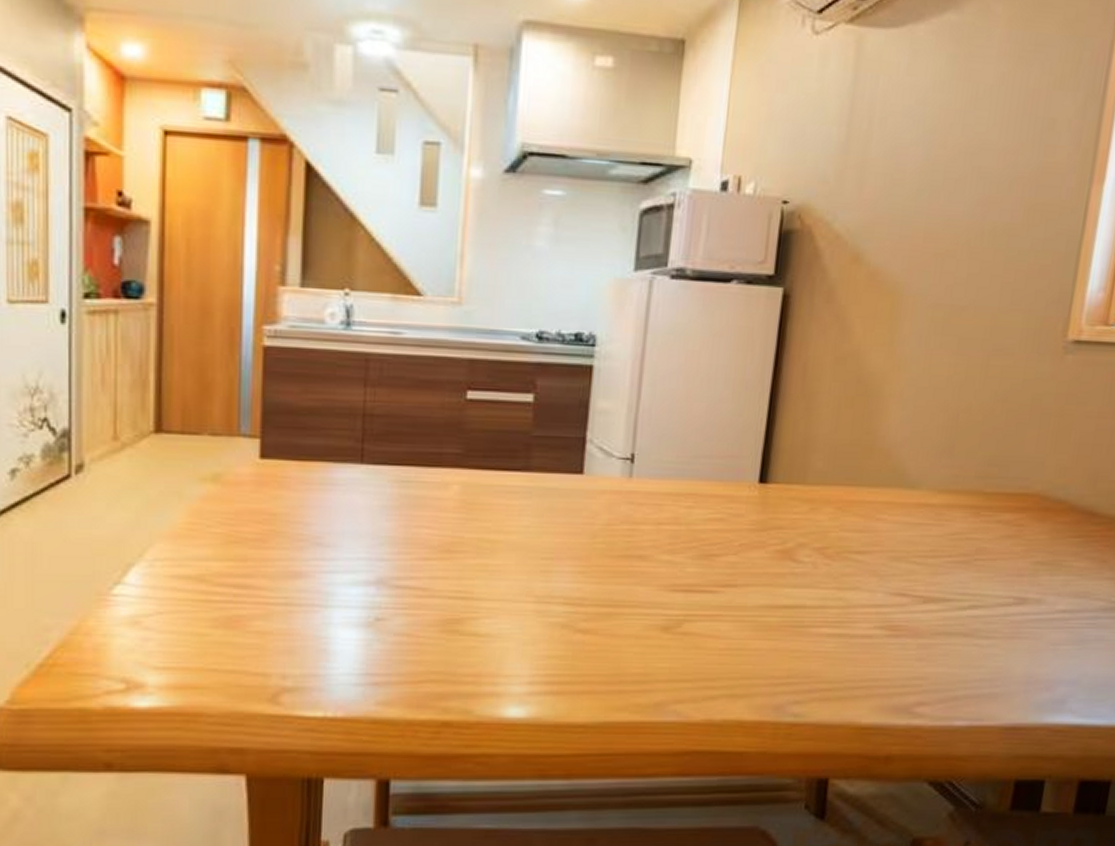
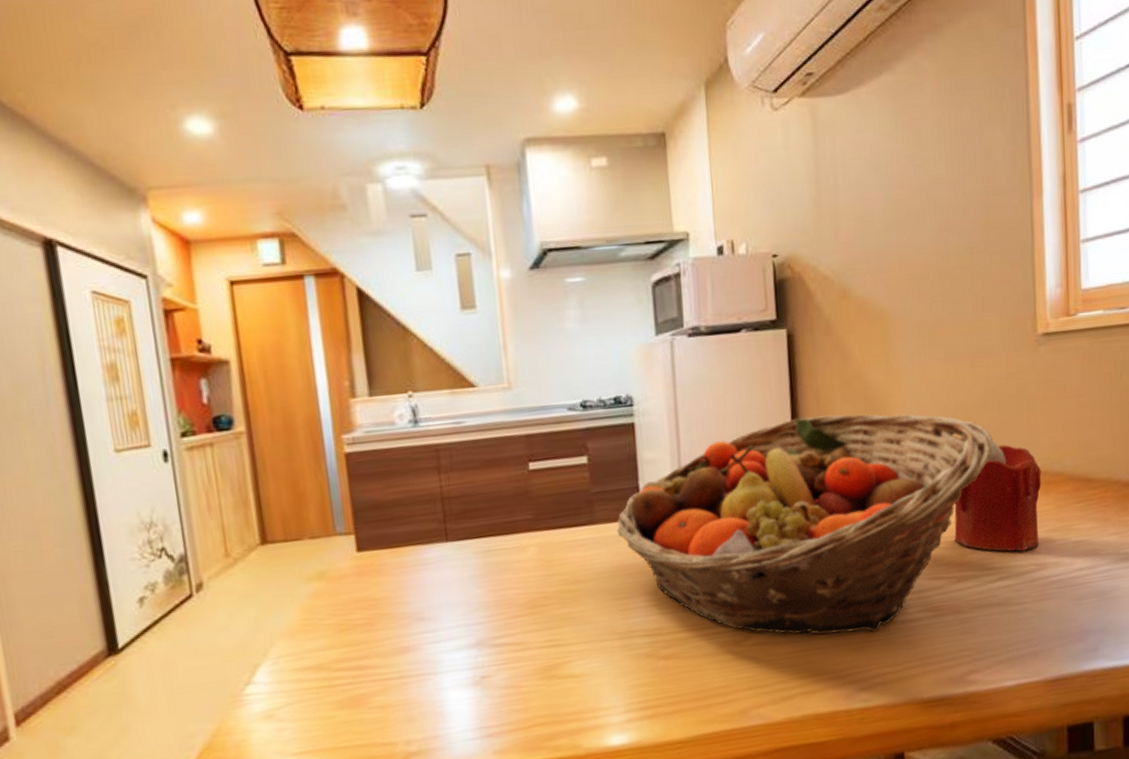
fruit basket: none [552,389,994,642] -> present [616,414,993,635]
candle: none [929,452,1042,581] -> present [954,441,1042,552]

